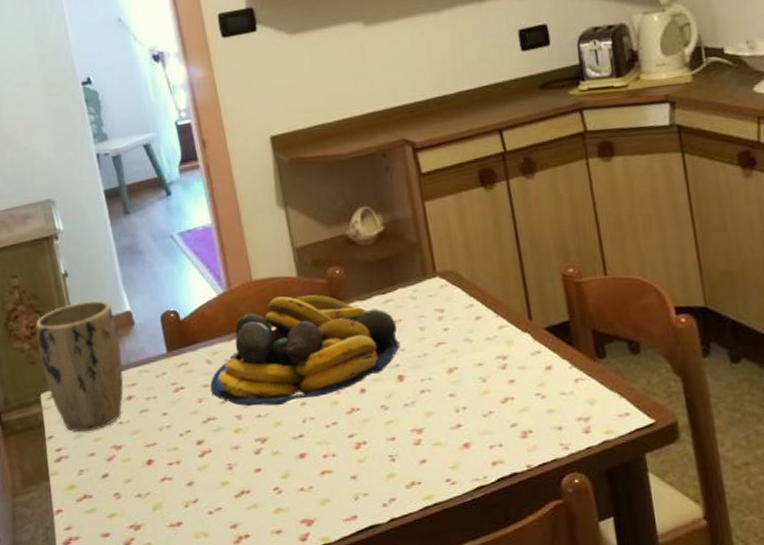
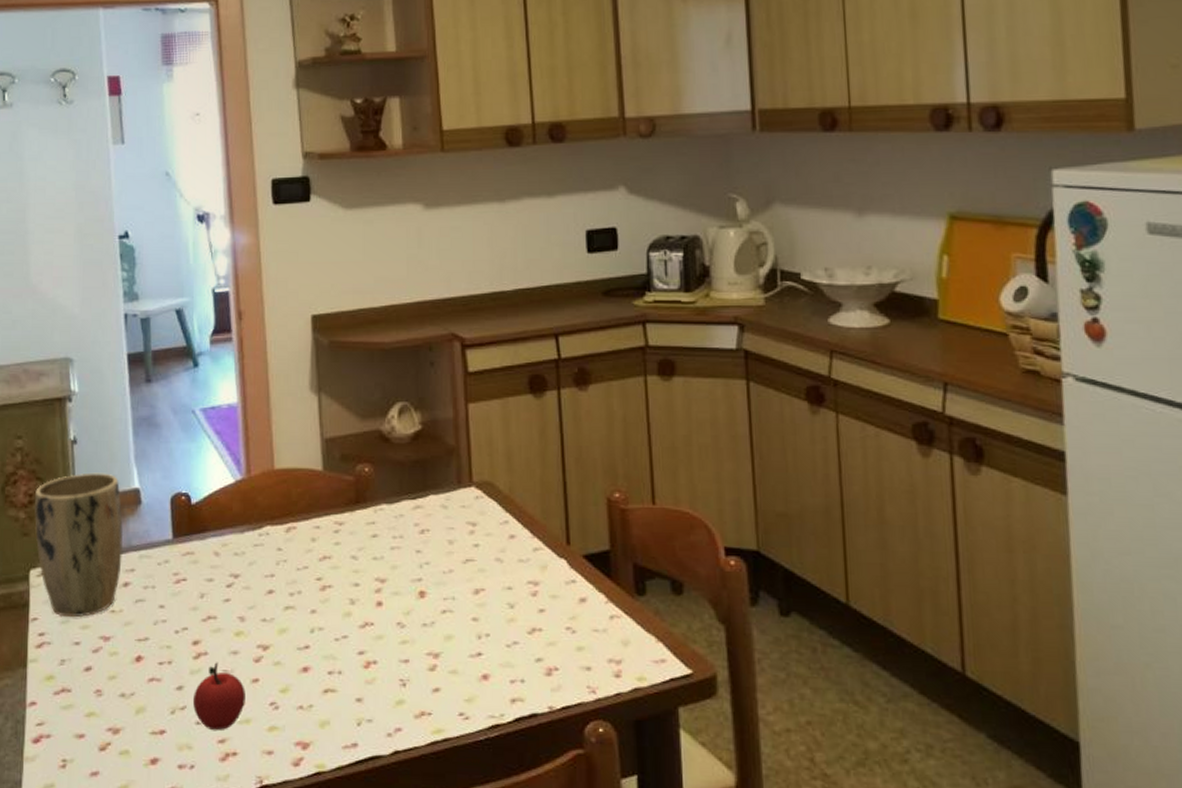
apple: none [203,458,251,518] -> present [192,662,245,731]
fruit bowl: present [210,295,400,407] -> none [214,490,426,610]

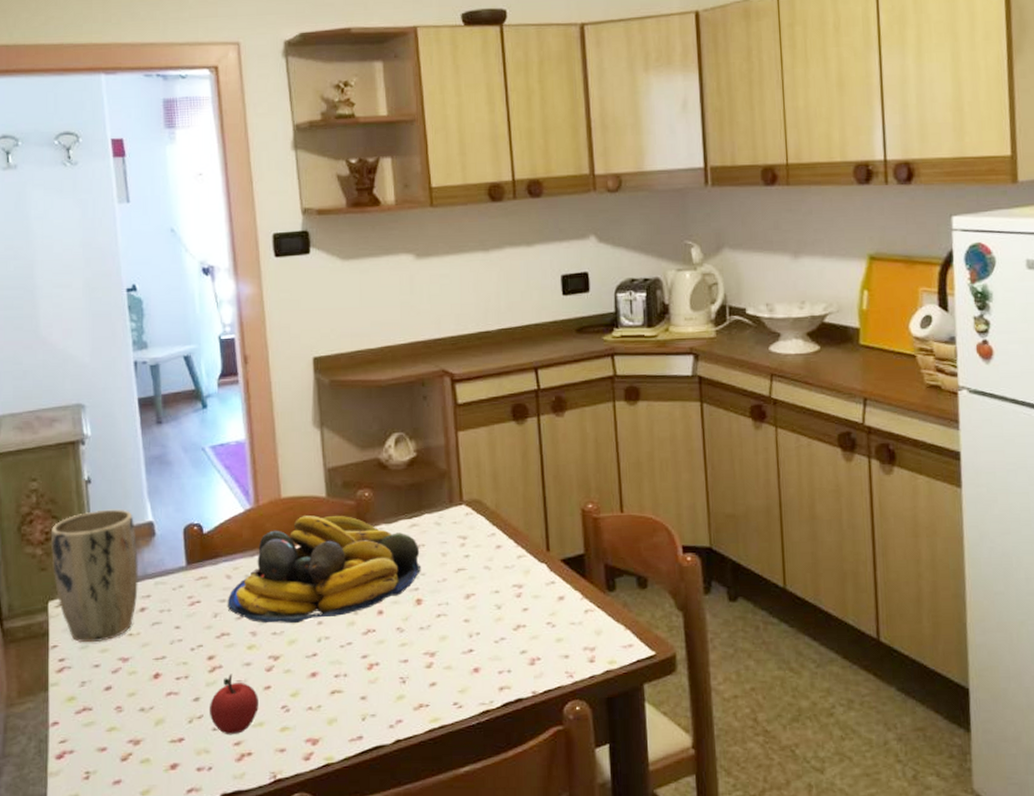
fruit bowl: none [214,490,426,610] -> present [227,515,422,624]

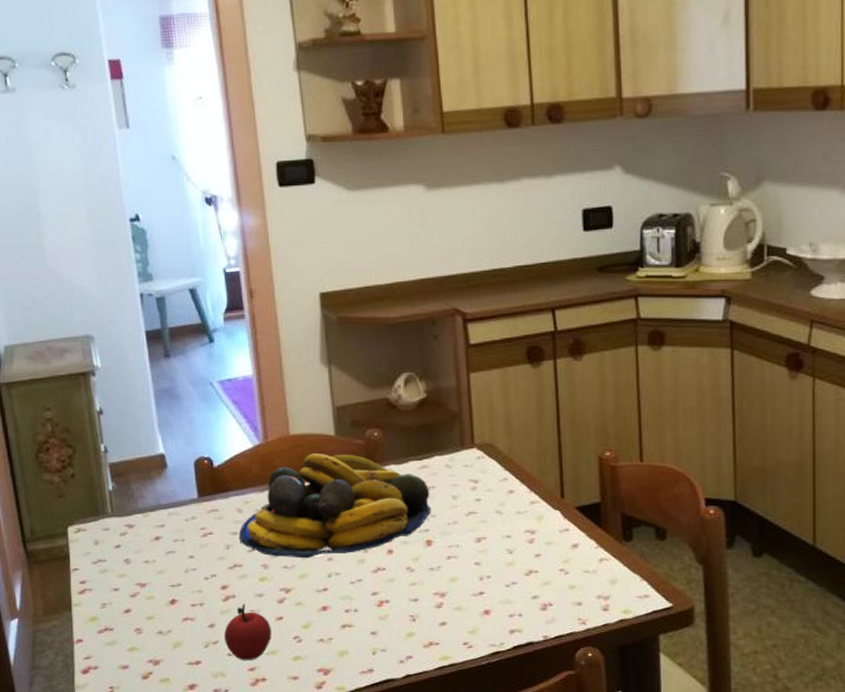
plant pot: present [50,509,139,643] -> none [66,440,153,568]

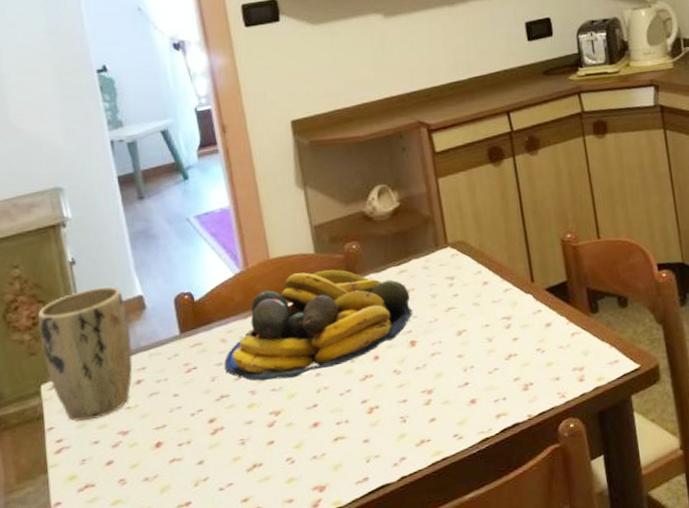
plant pot: none [66,440,153,568] -> present [37,286,133,422]
apple: present [223,603,272,661] -> none [214,433,264,494]

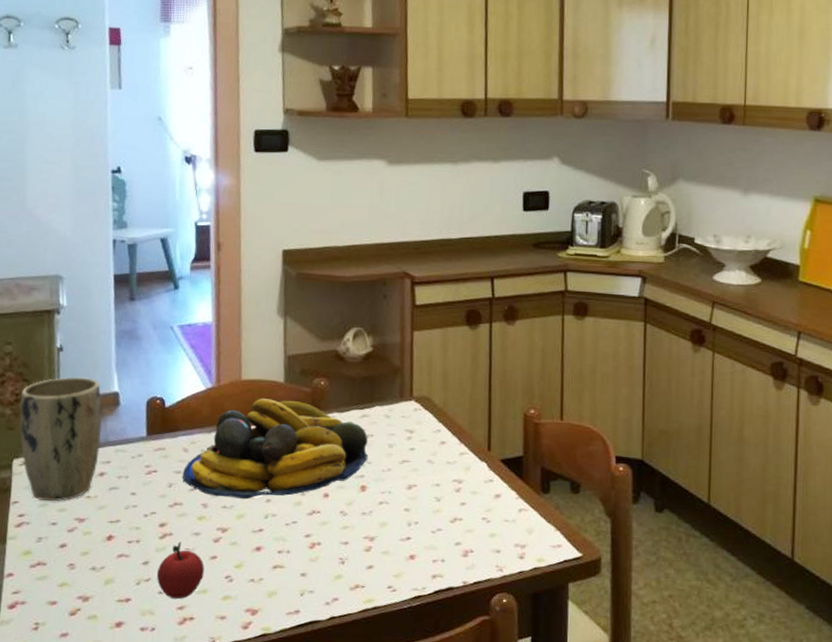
apple: none [214,433,264,494] -> present [156,541,204,600]

